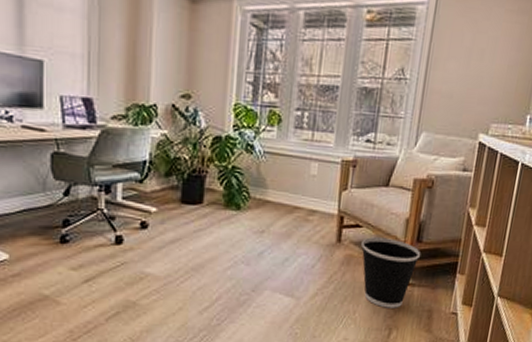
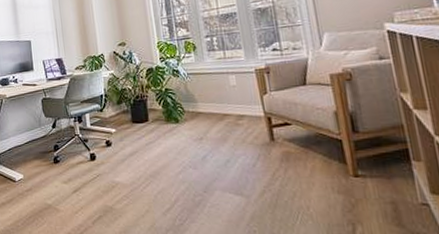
wastebasket: present [361,237,421,308] -> none [295,132,363,202]

